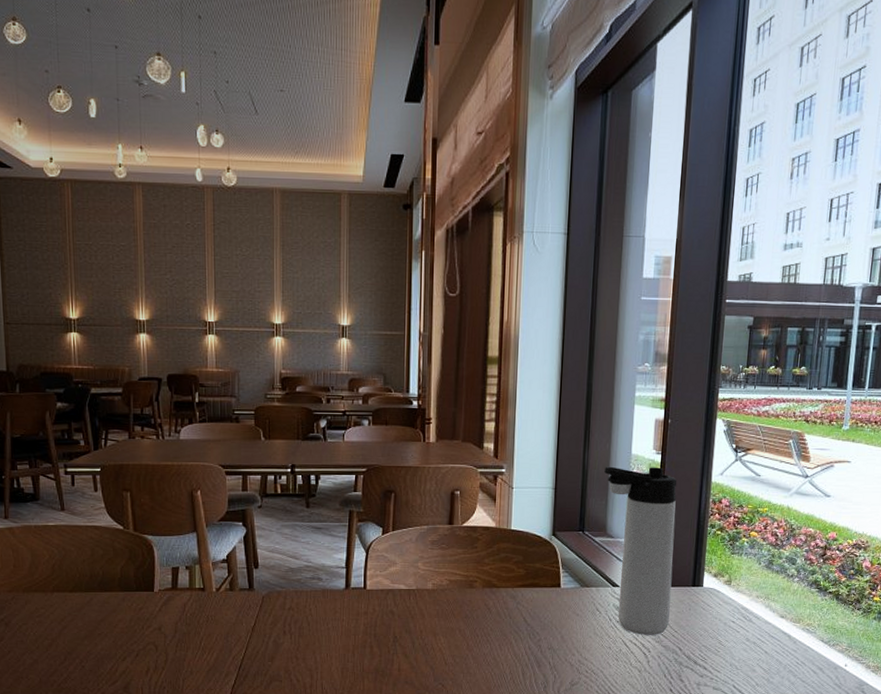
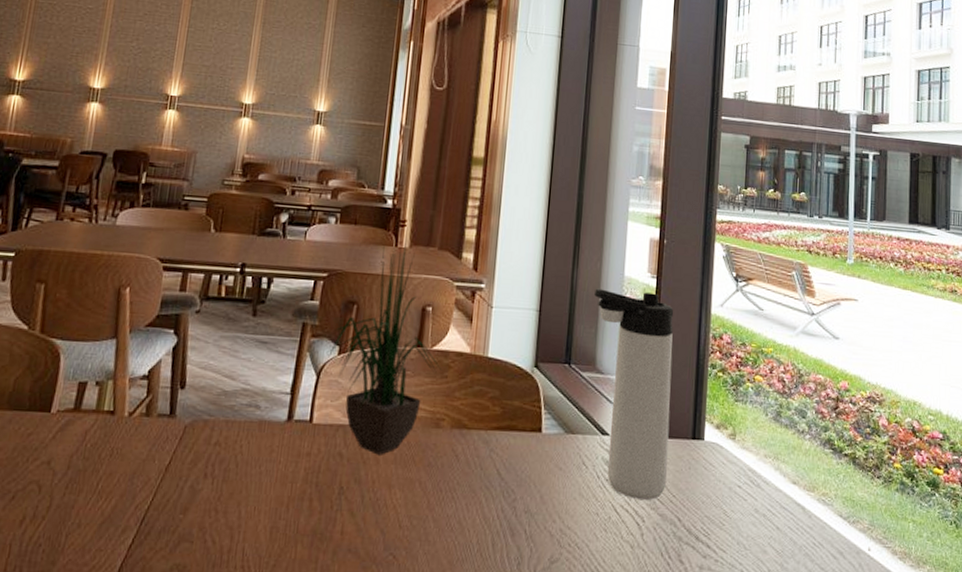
potted plant: none [373,424,471,611] -> present [326,226,441,455]

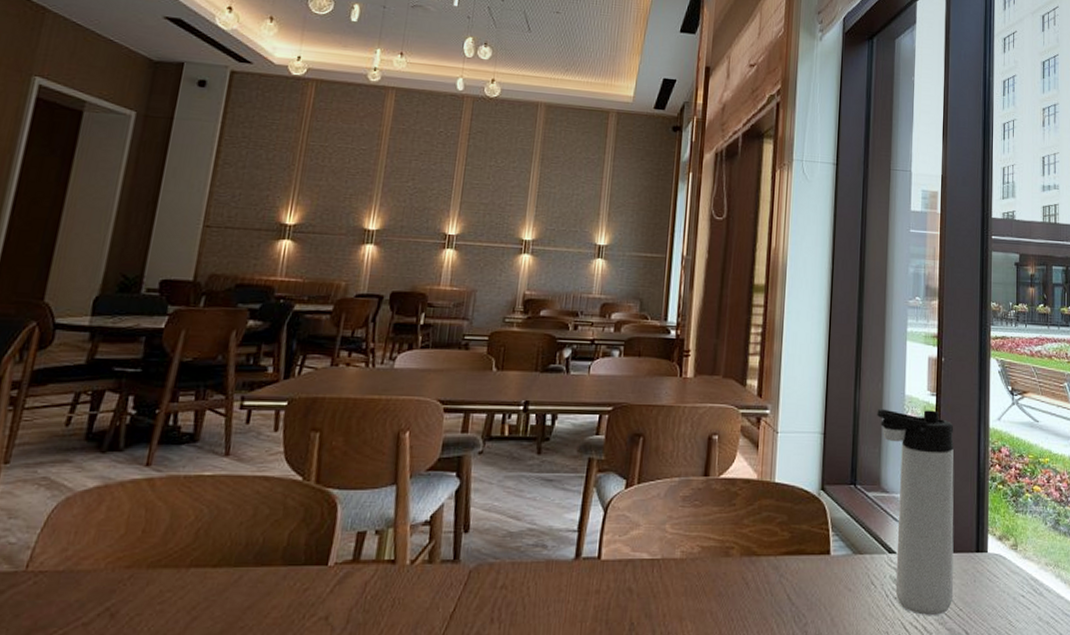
potted plant: present [326,226,441,455] -> none [614,356,729,588]

